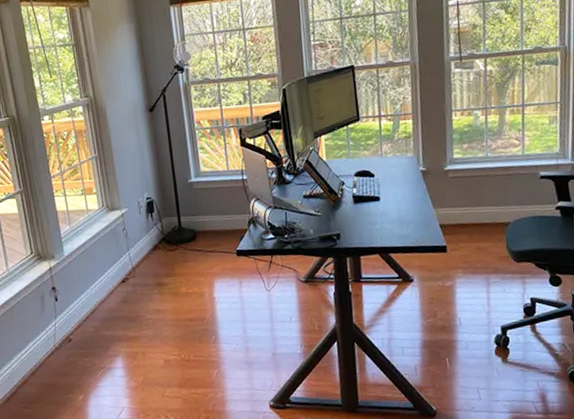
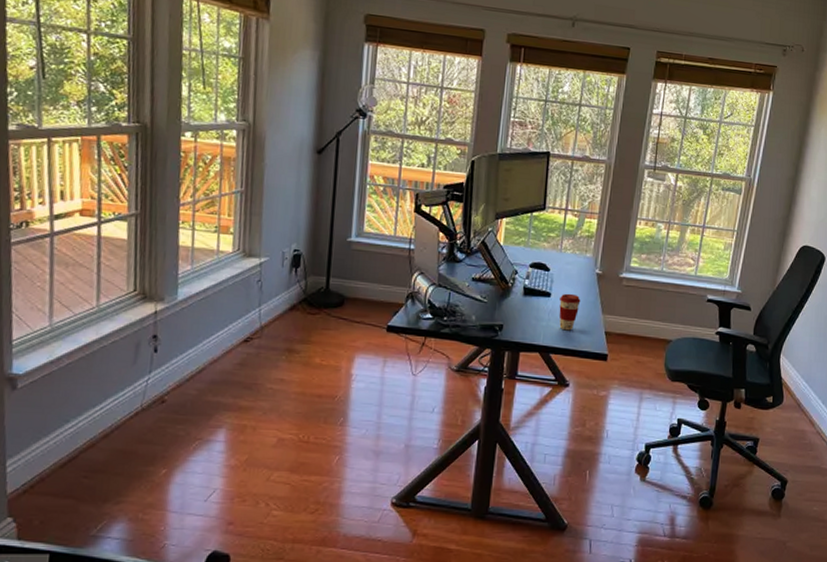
coffee cup: none [389,194,410,230] -> present [559,293,581,331]

